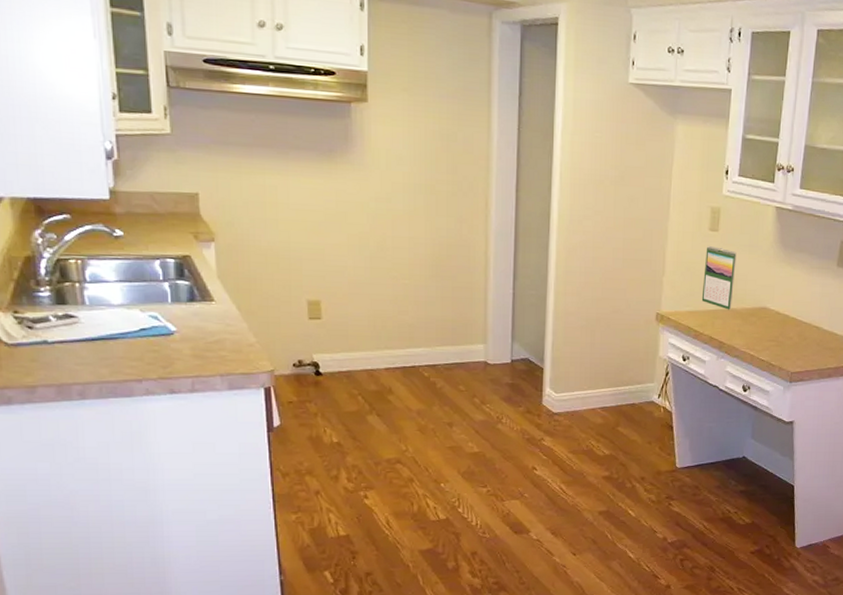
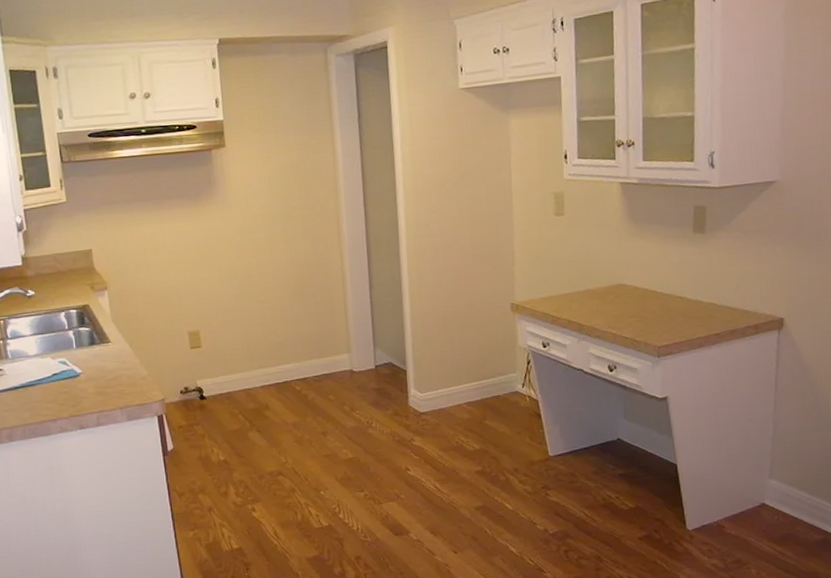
calendar: present [701,246,737,310] -> none [553,230,587,292]

